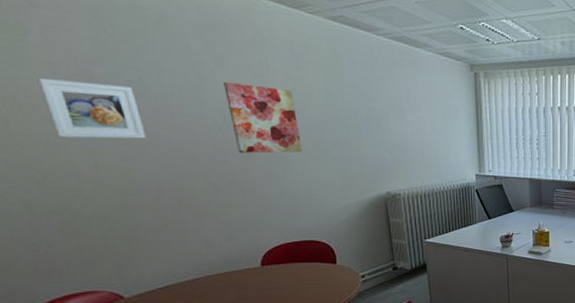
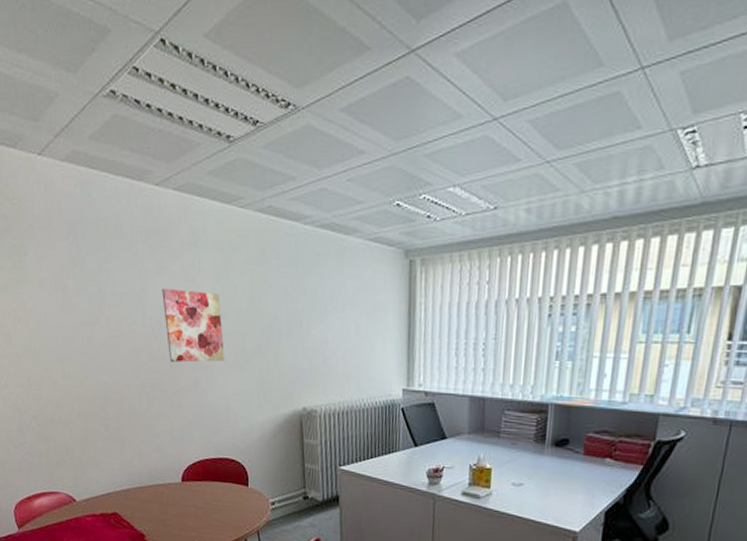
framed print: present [37,78,146,139] -> none [31,294,100,349]

